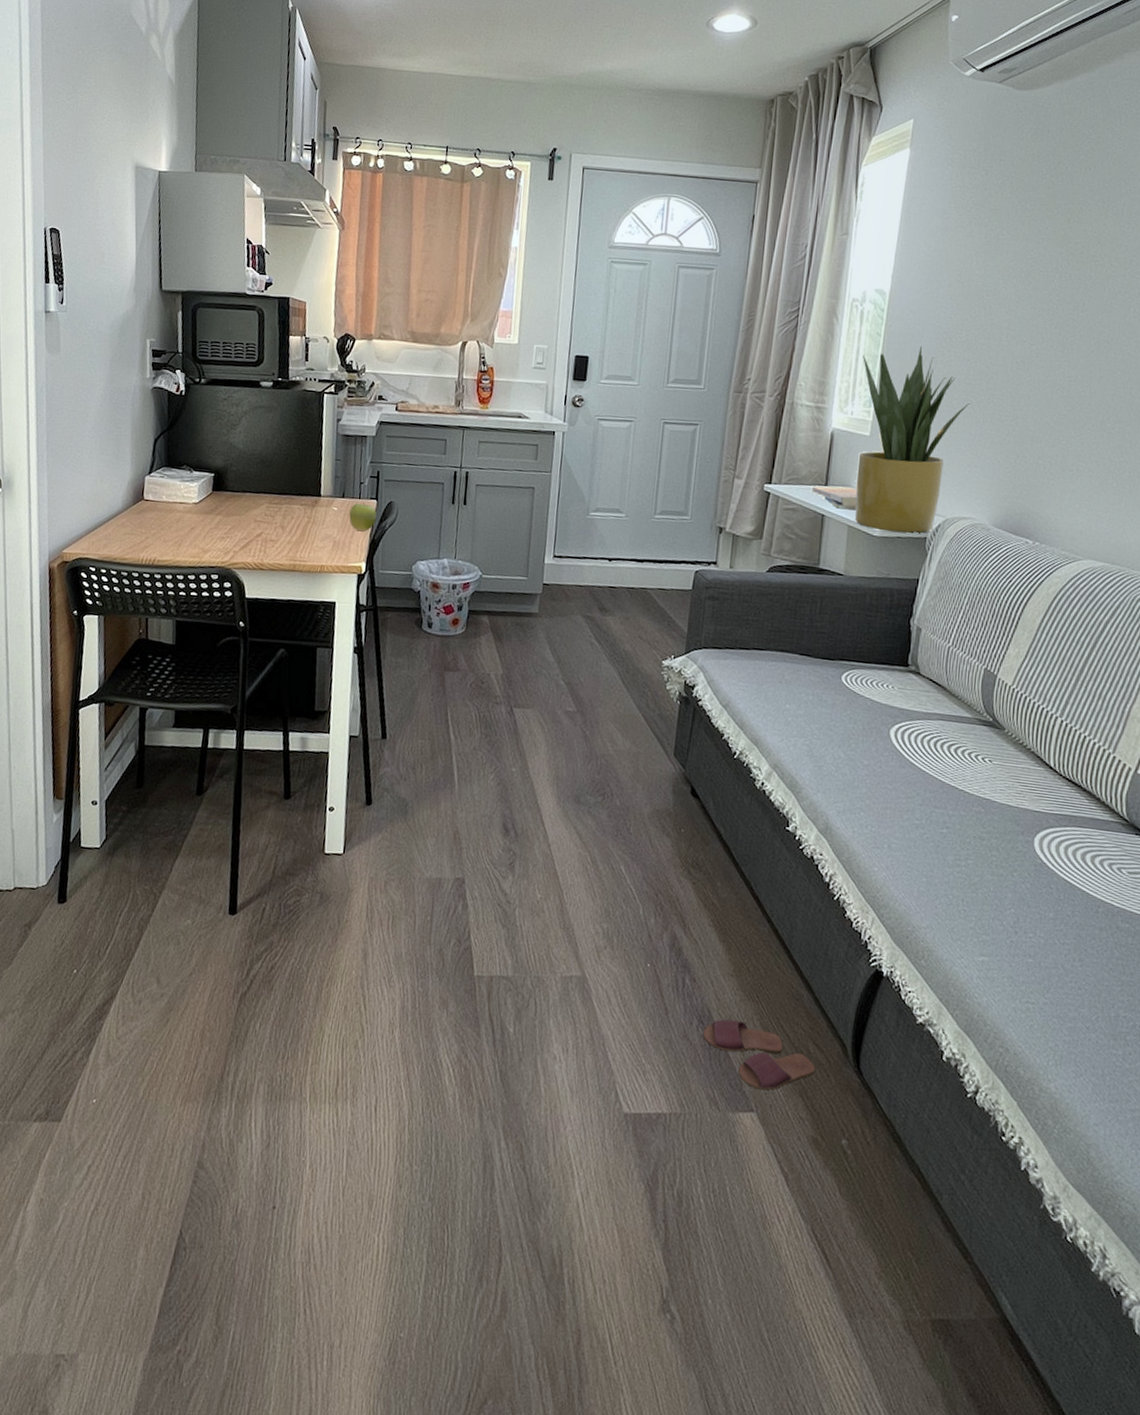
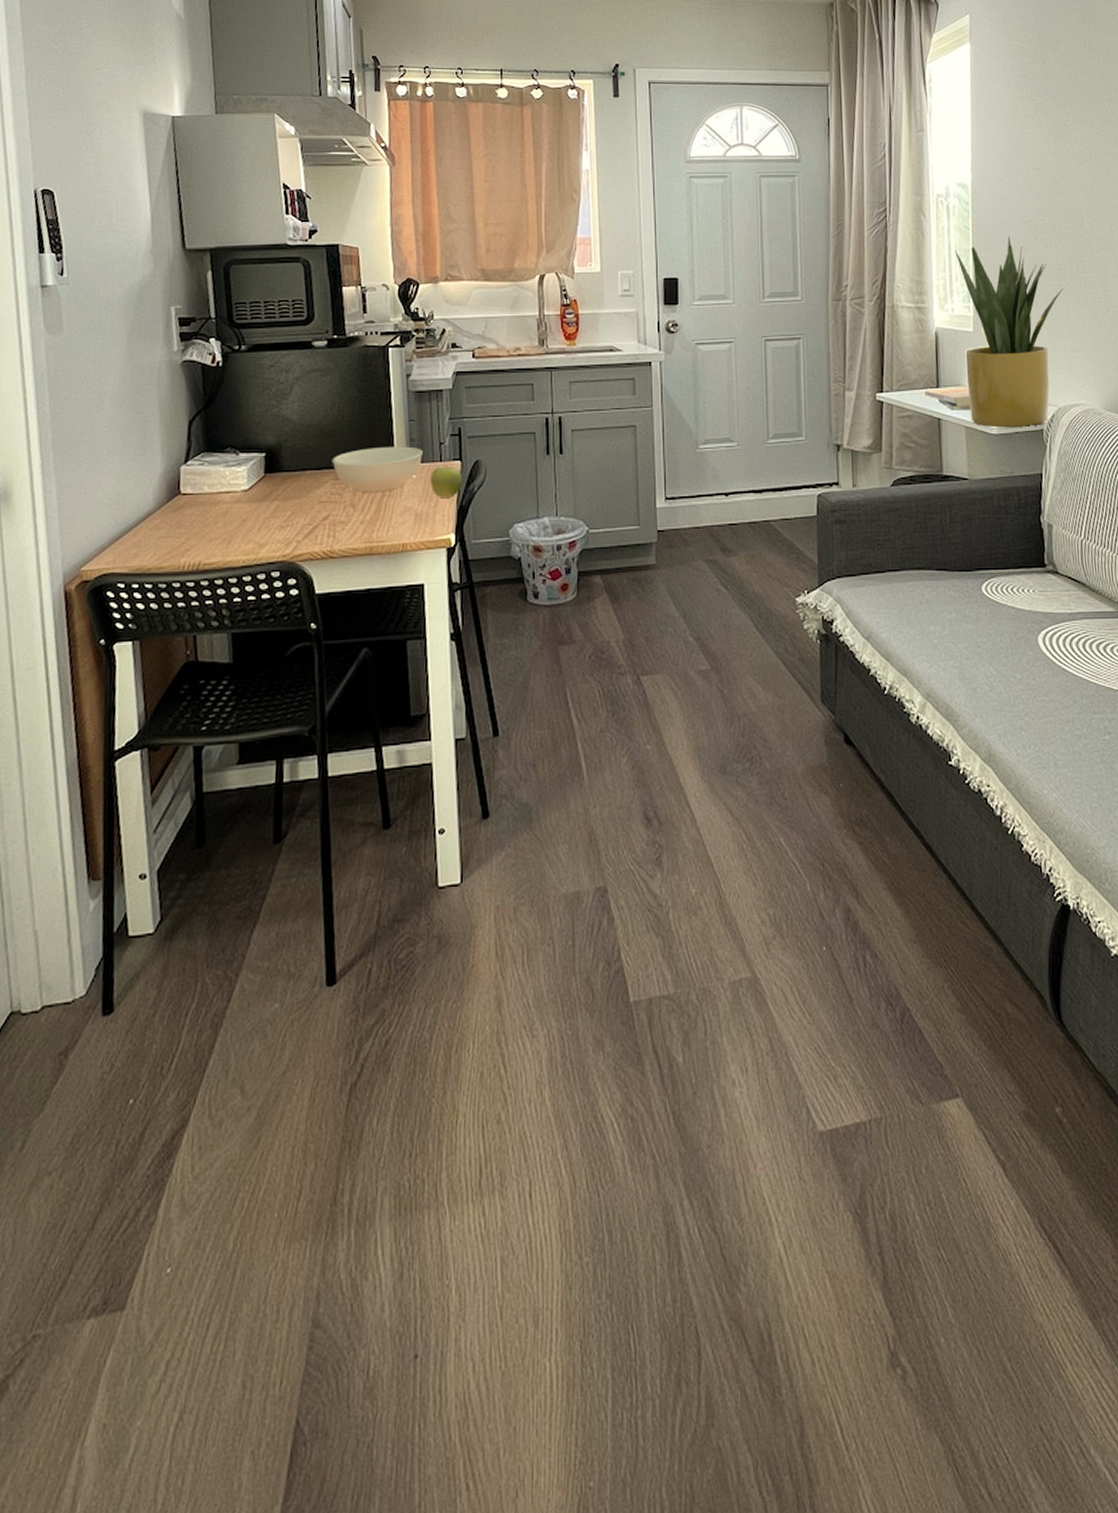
bowl: none [268,479,345,519] -> present [332,446,423,493]
slippers: present [703,1019,816,1090] -> none [892,992,1017,1069]

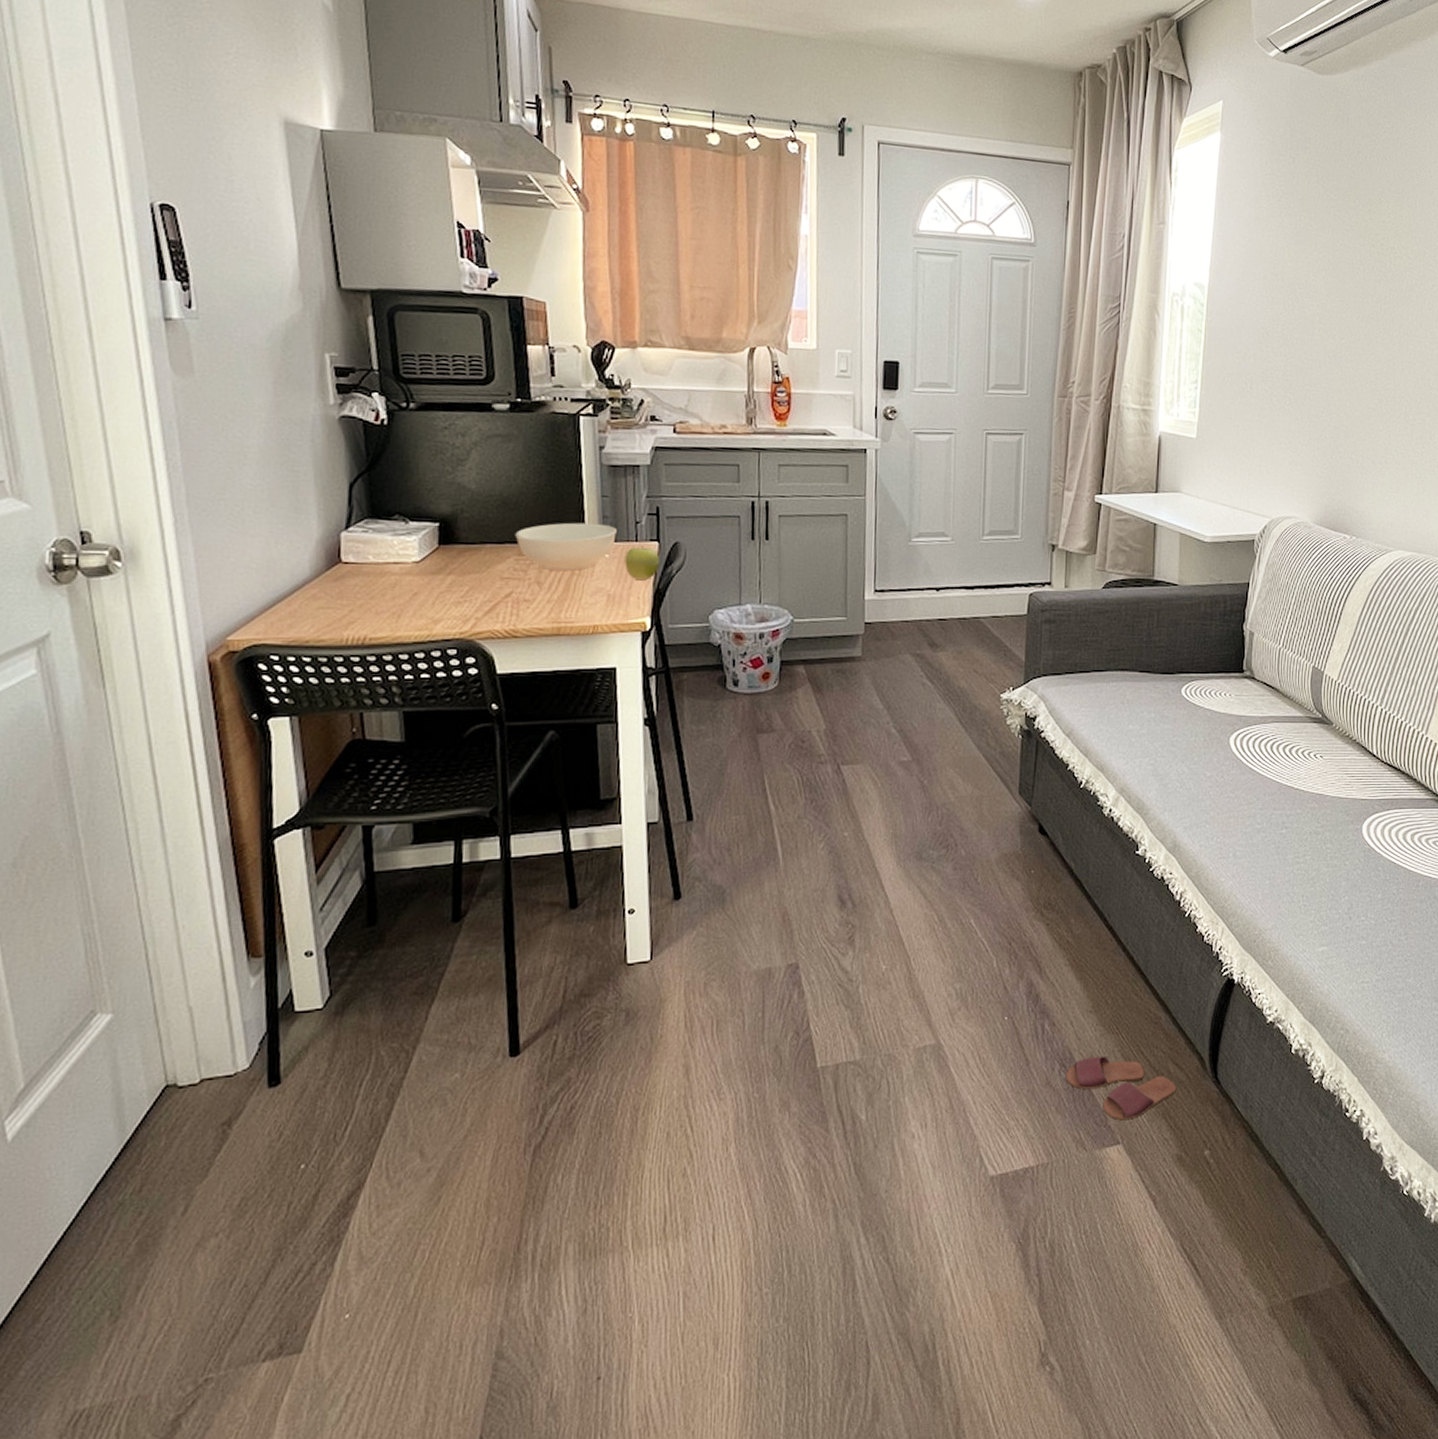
slippers: none [892,992,1017,1069] -> present [1065,1056,1177,1121]
books: present [923,387,971,410] -> none [1142,492,1188,517]
planter: present [955,236,1064,427] -> none [1185,342,1288,536]

